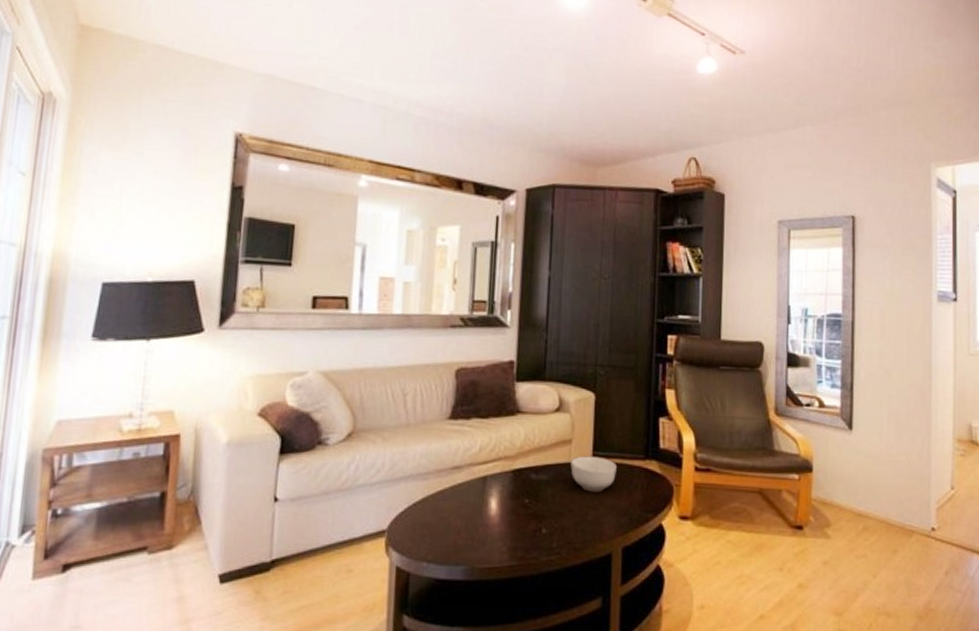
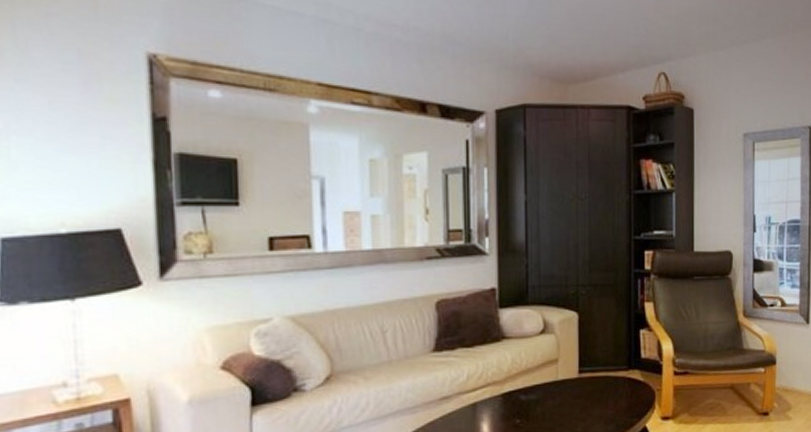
bowl: present [570,456,617,492] -> none [558,372,602,406]

